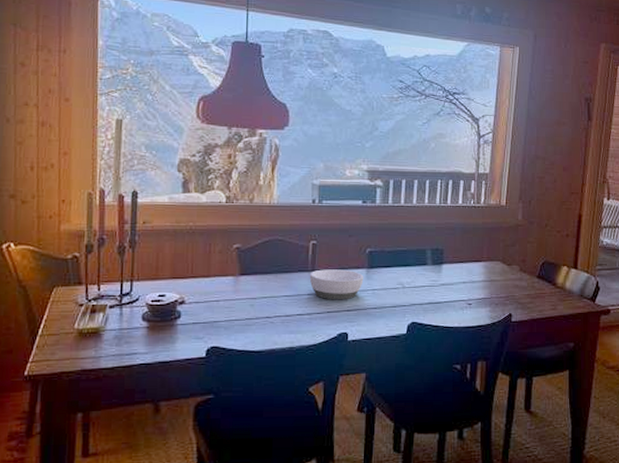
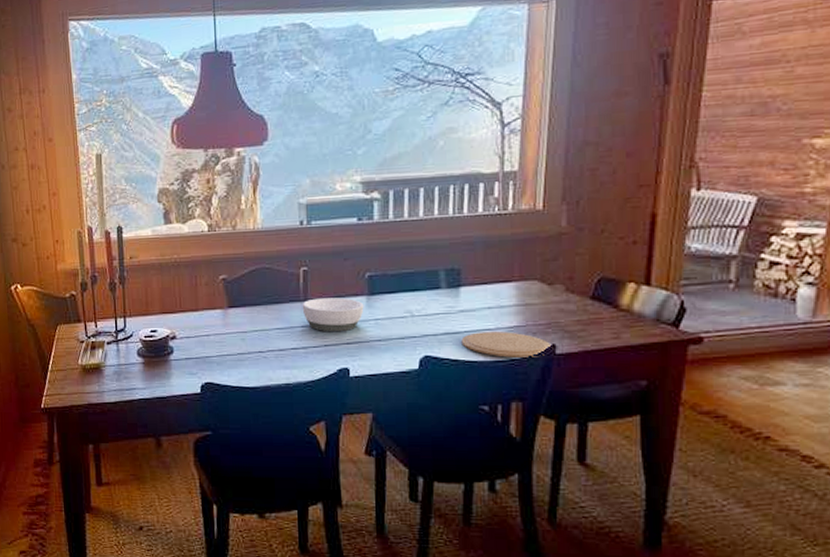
plate: none [441,302,509,324] -> present [461,332,552,358]

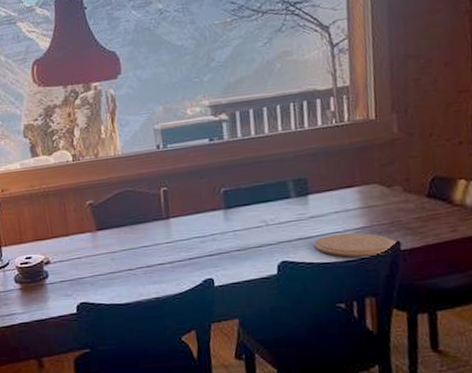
bowl: present [302,297,364,332] -> none [165,213,223,246]

